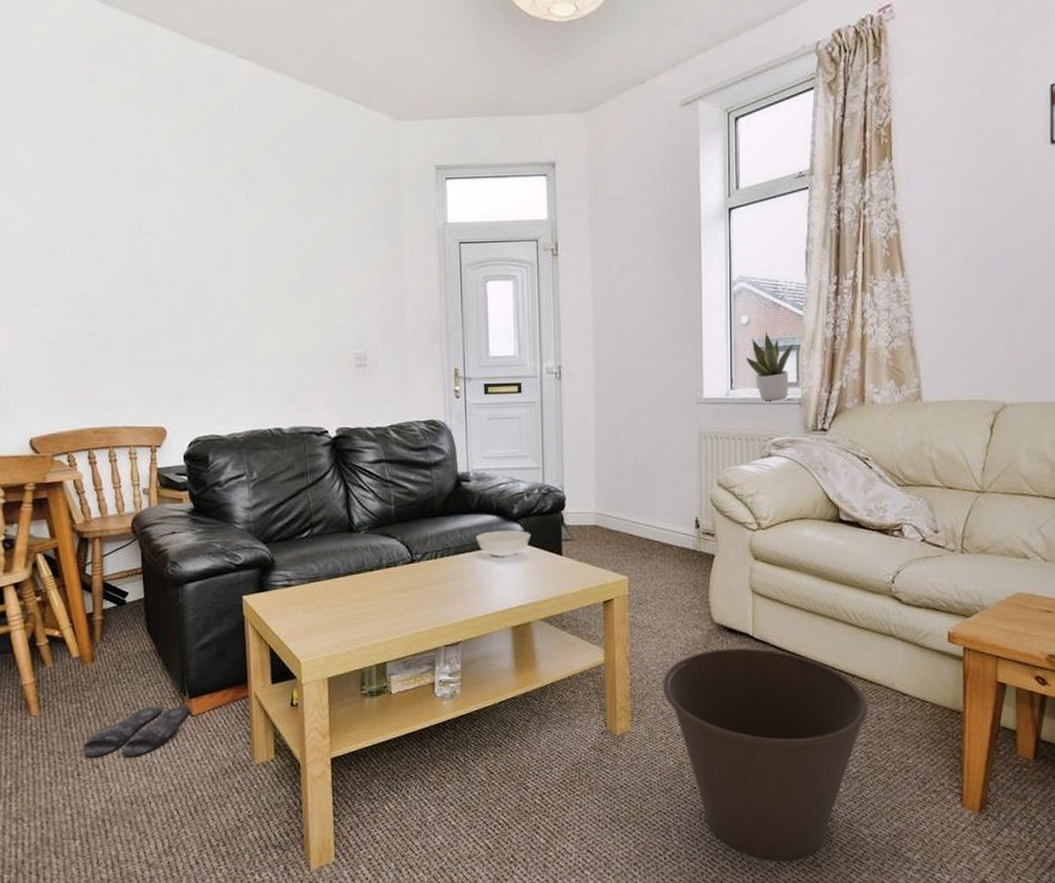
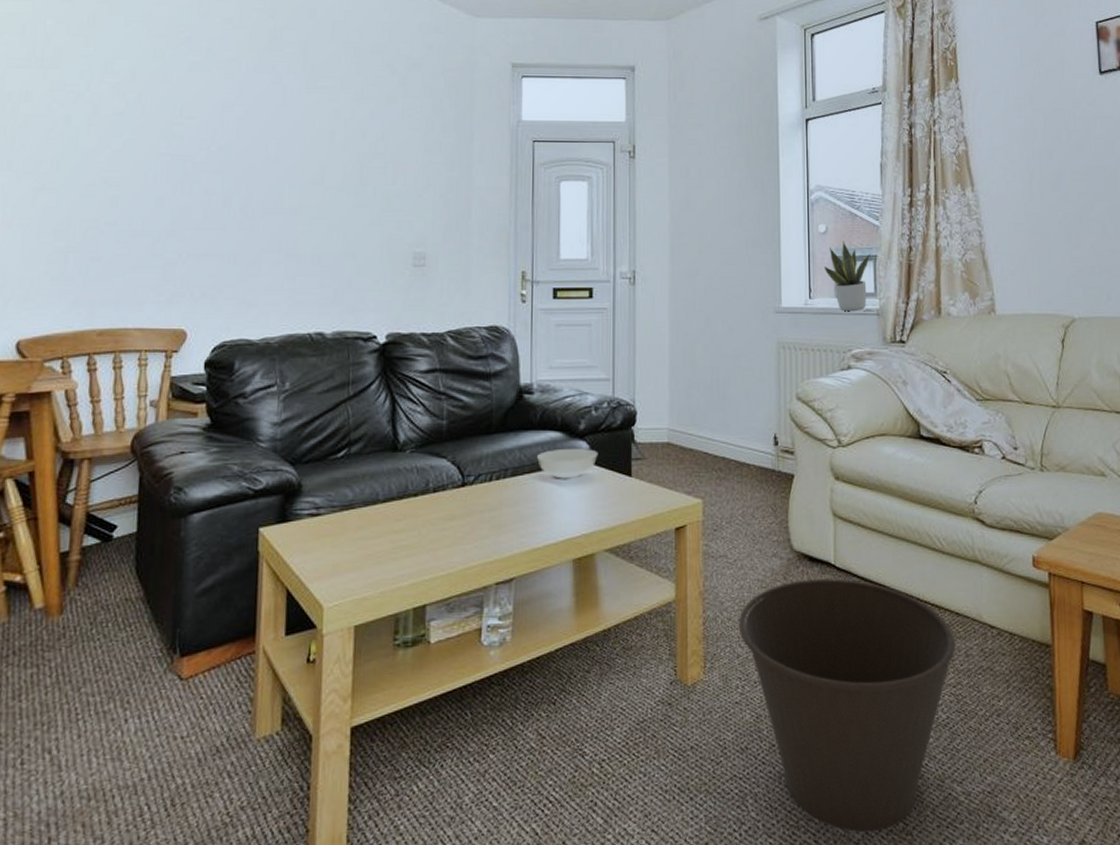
slippers: present [84,706,191,758] -> none [34,667,181,740]

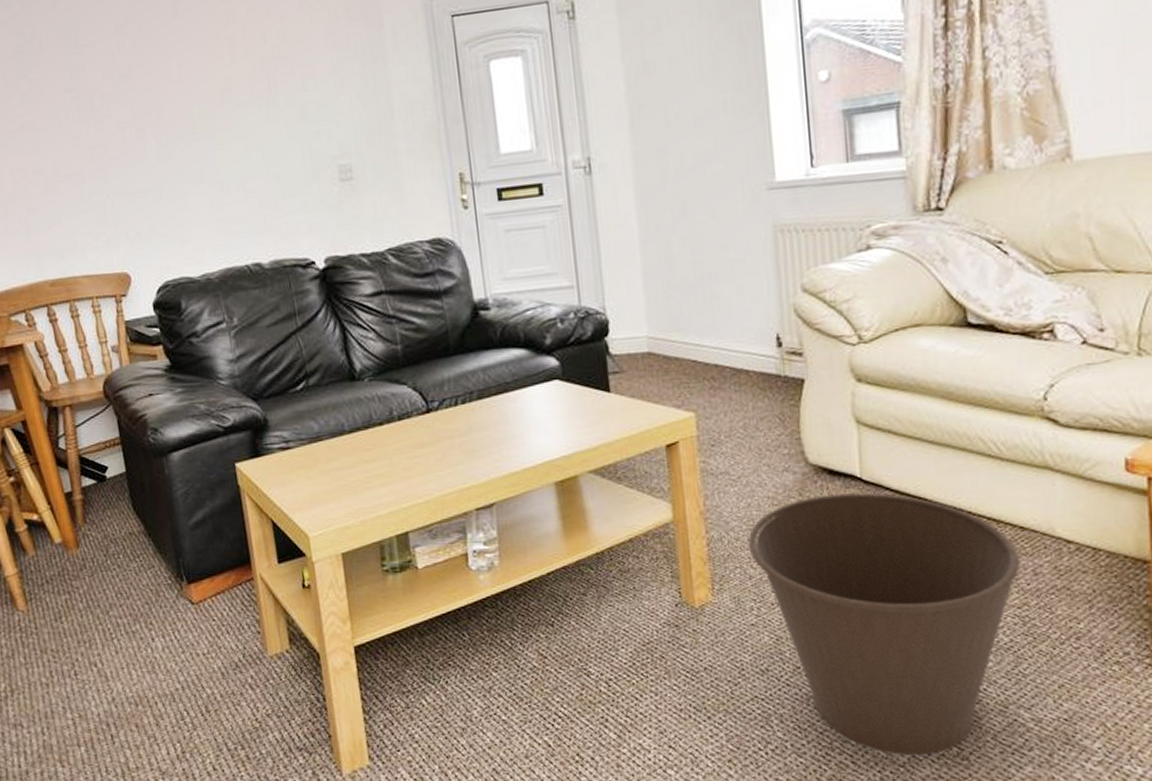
bowl: present [536,448,598,479] -> none [501,364,570,399]
potted plant: present [823,241,871,312] -> none [828,88,892,179]

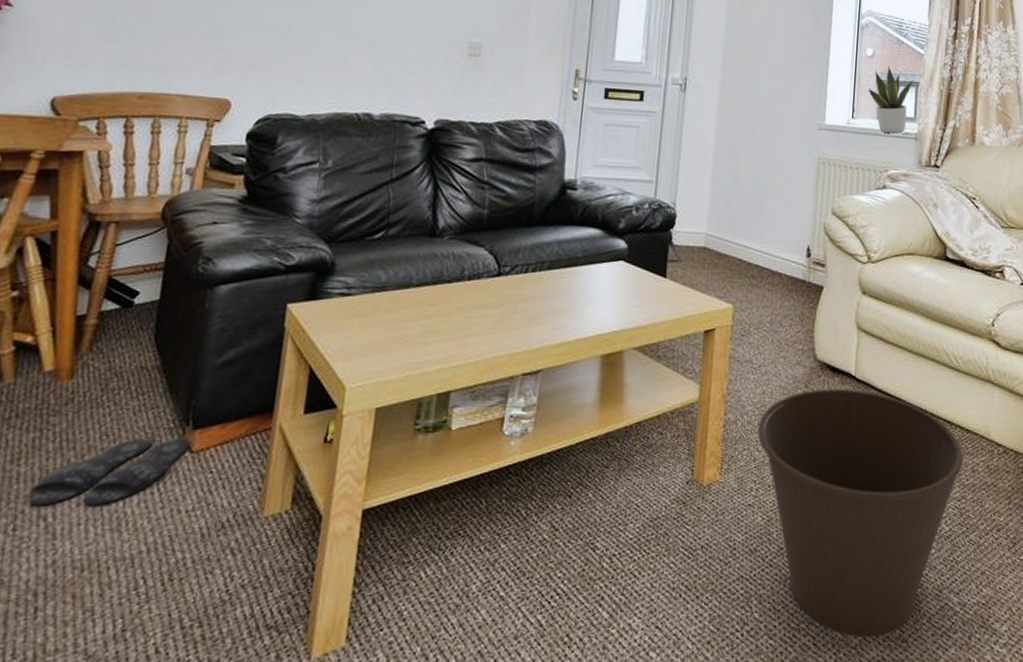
slippers: none [78,593,191,655] -> present [30,438,192,506]
potted plant: none [828,88,892,179] -> present [868,66,914,135]

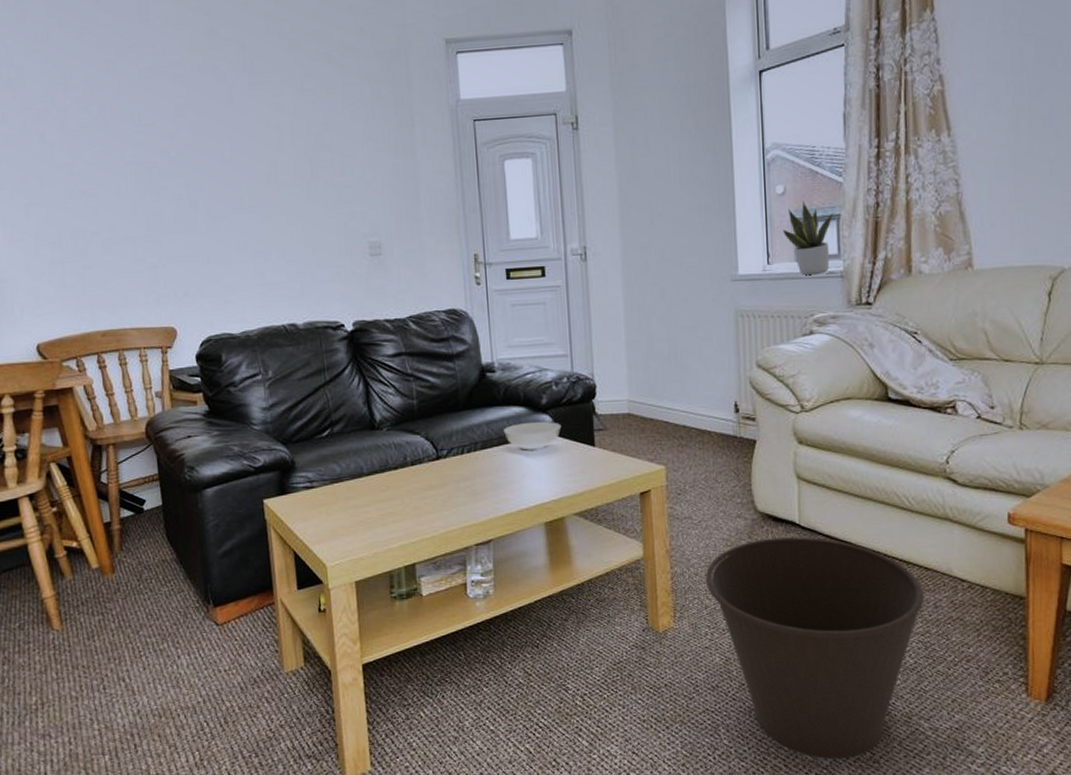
slippers: present [30,438,192,506] -> none [109,615,216,671]
bowl: none [573,245,636,276] -> present [502,421,562,451]

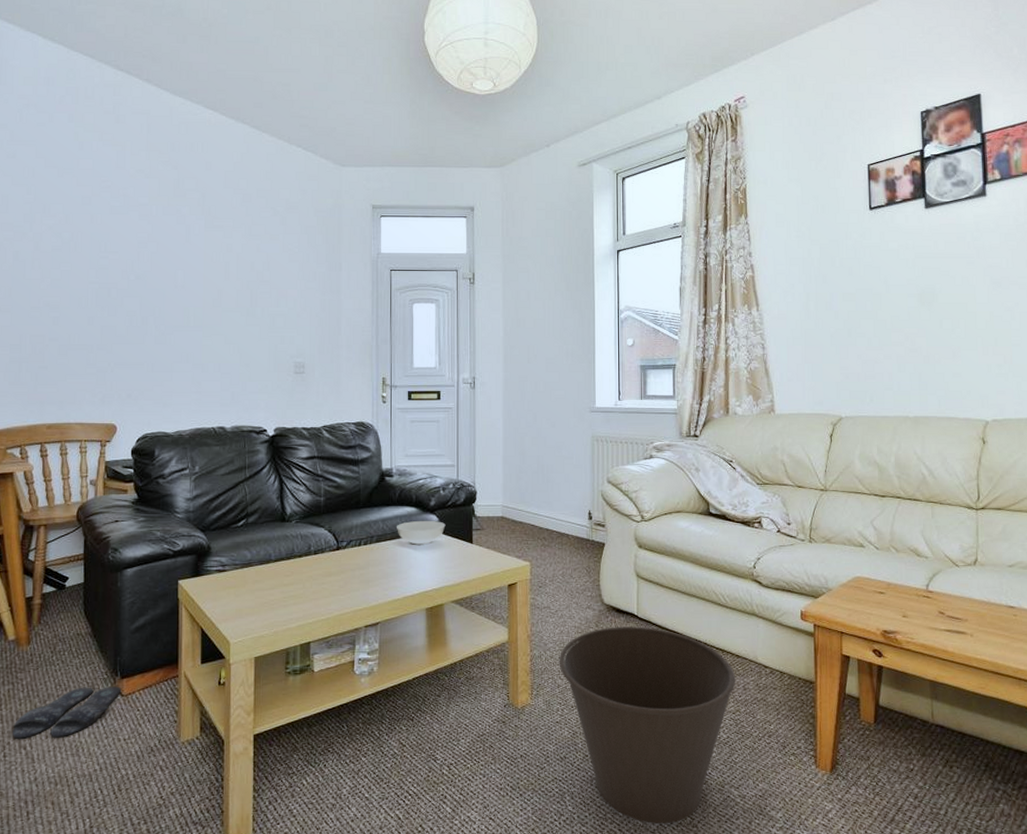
slippers: none [109,615,216,671] -> present [13,686,122,739]
potted plant: present [782,201,834,276] -> none [631,352,671,411]

